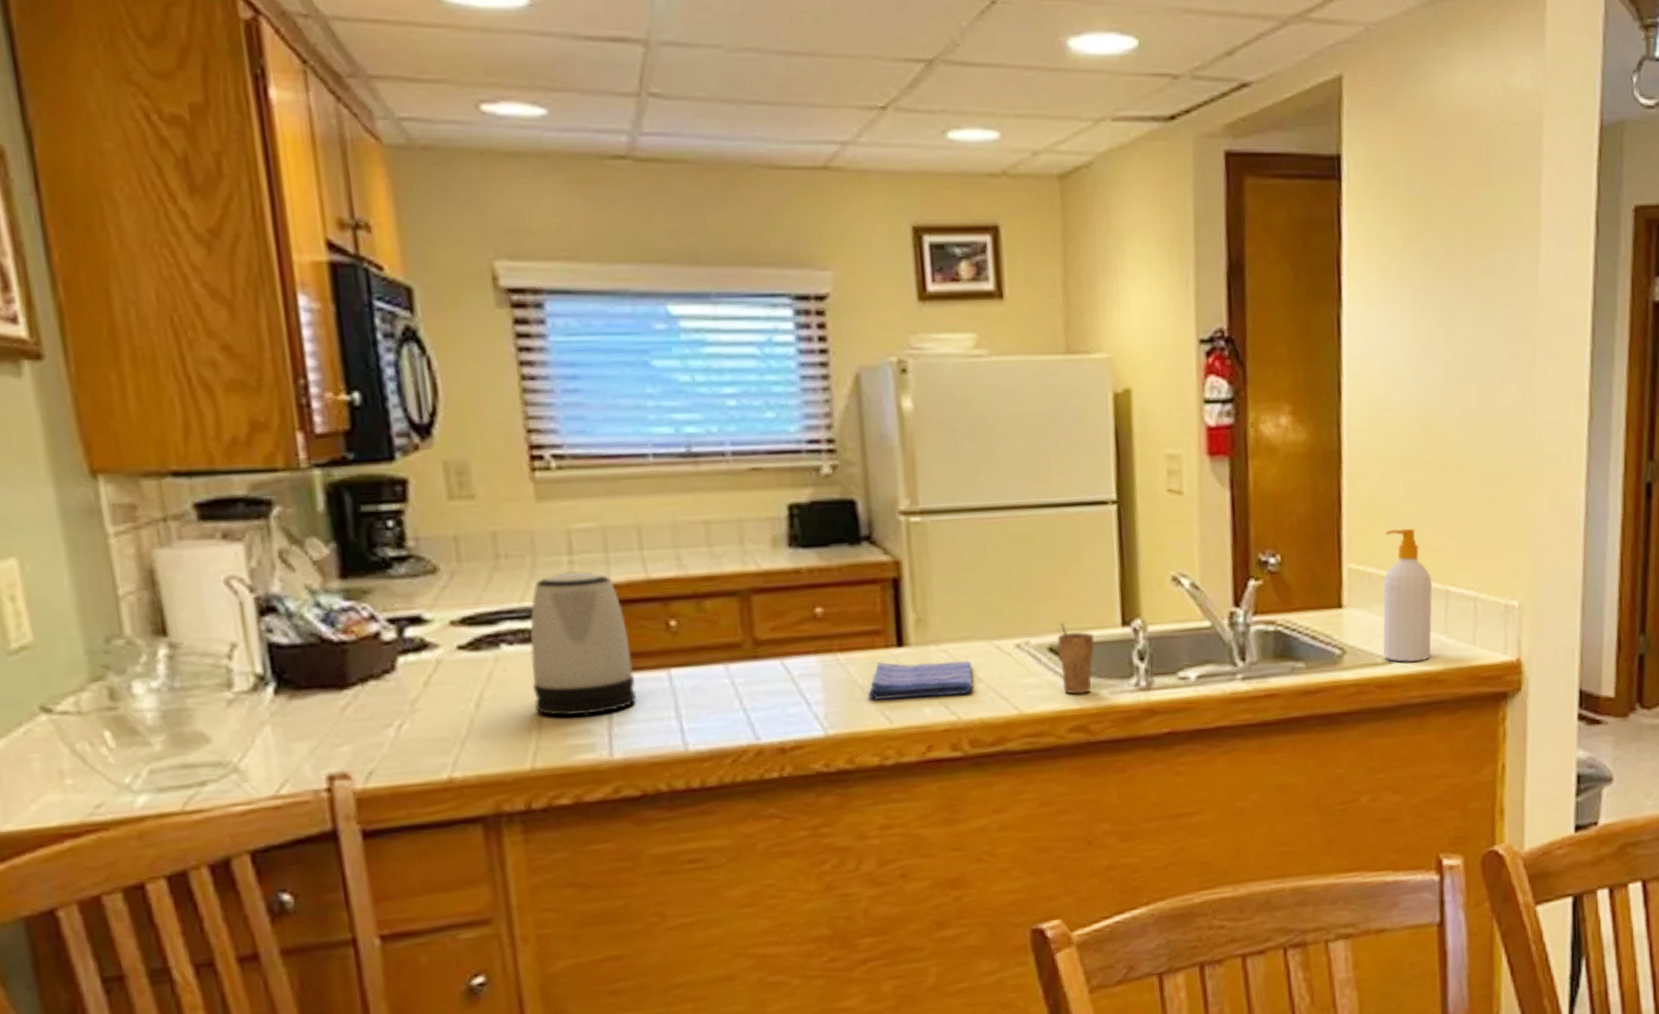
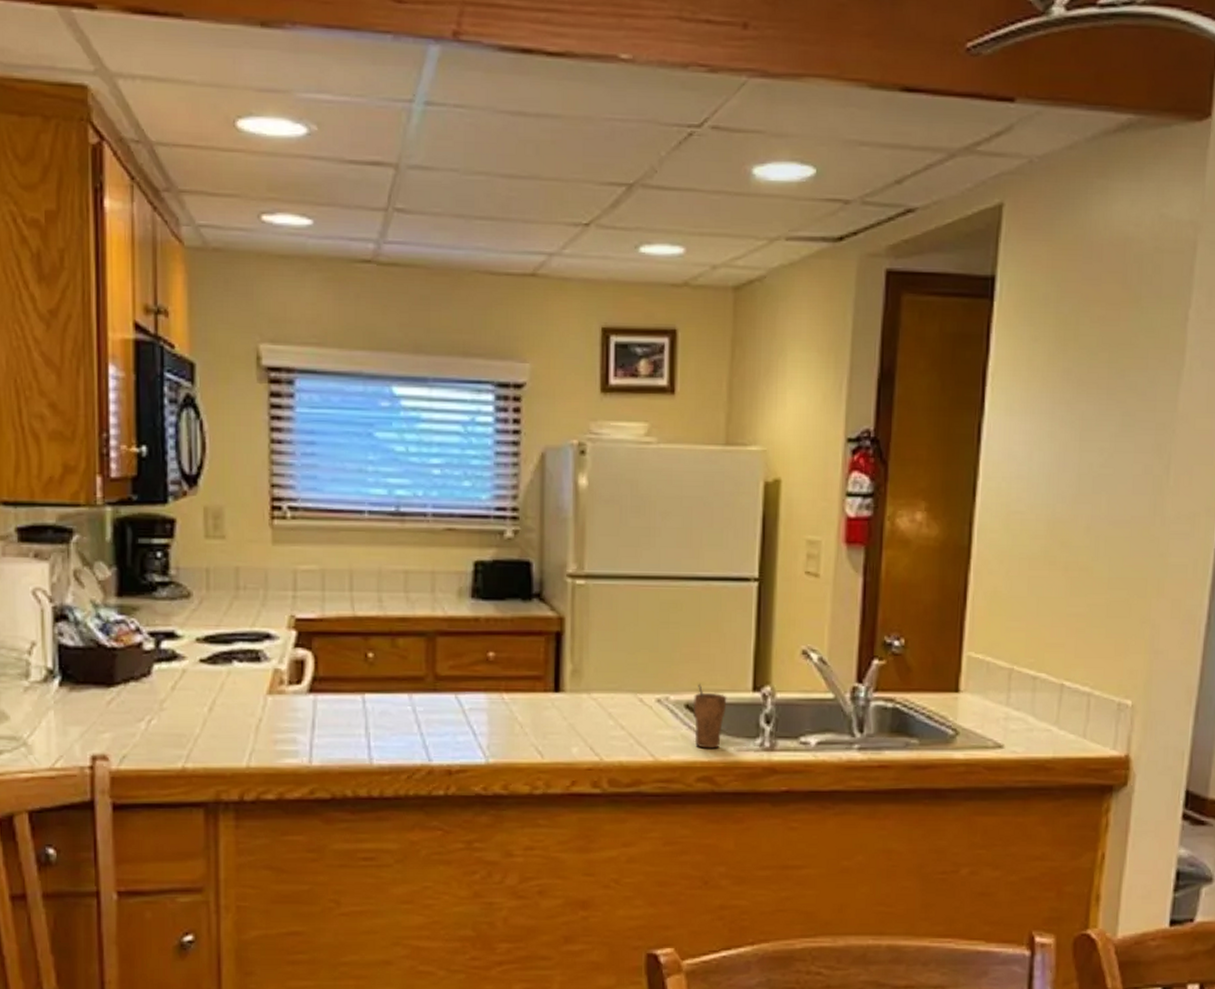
kettle: present [530,571,636,716] -> none [253,605,335,726]
dish towel: present [867,660,973,700] -> none [525,704,617,740]
soap bottle: present [1382,528,1432,662] -> none [994,623,1048,748]

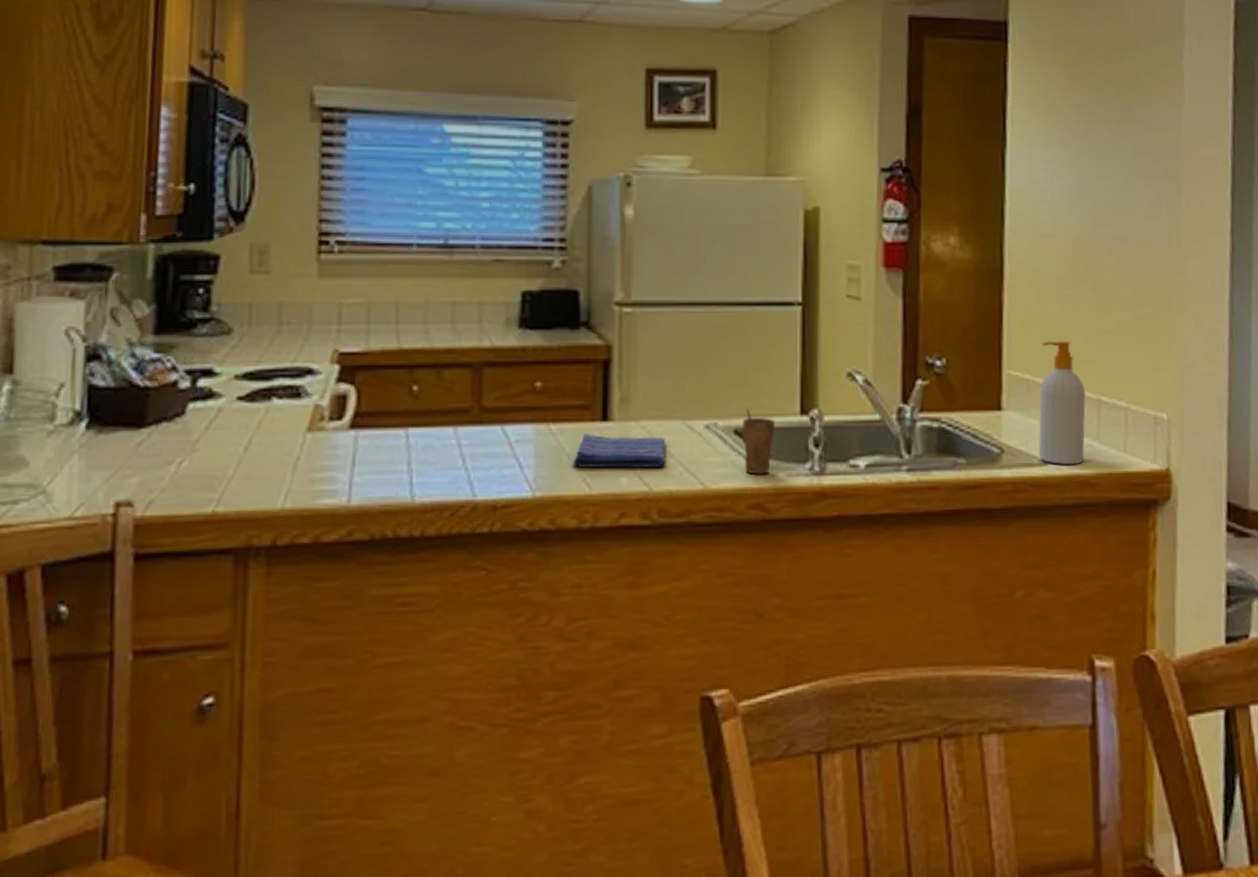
dish towel: none [525,704,617,740] -> present [573,434,666,469]
soap bottle: none [994,623,1048,748] -> present [1038,341,1086,464]

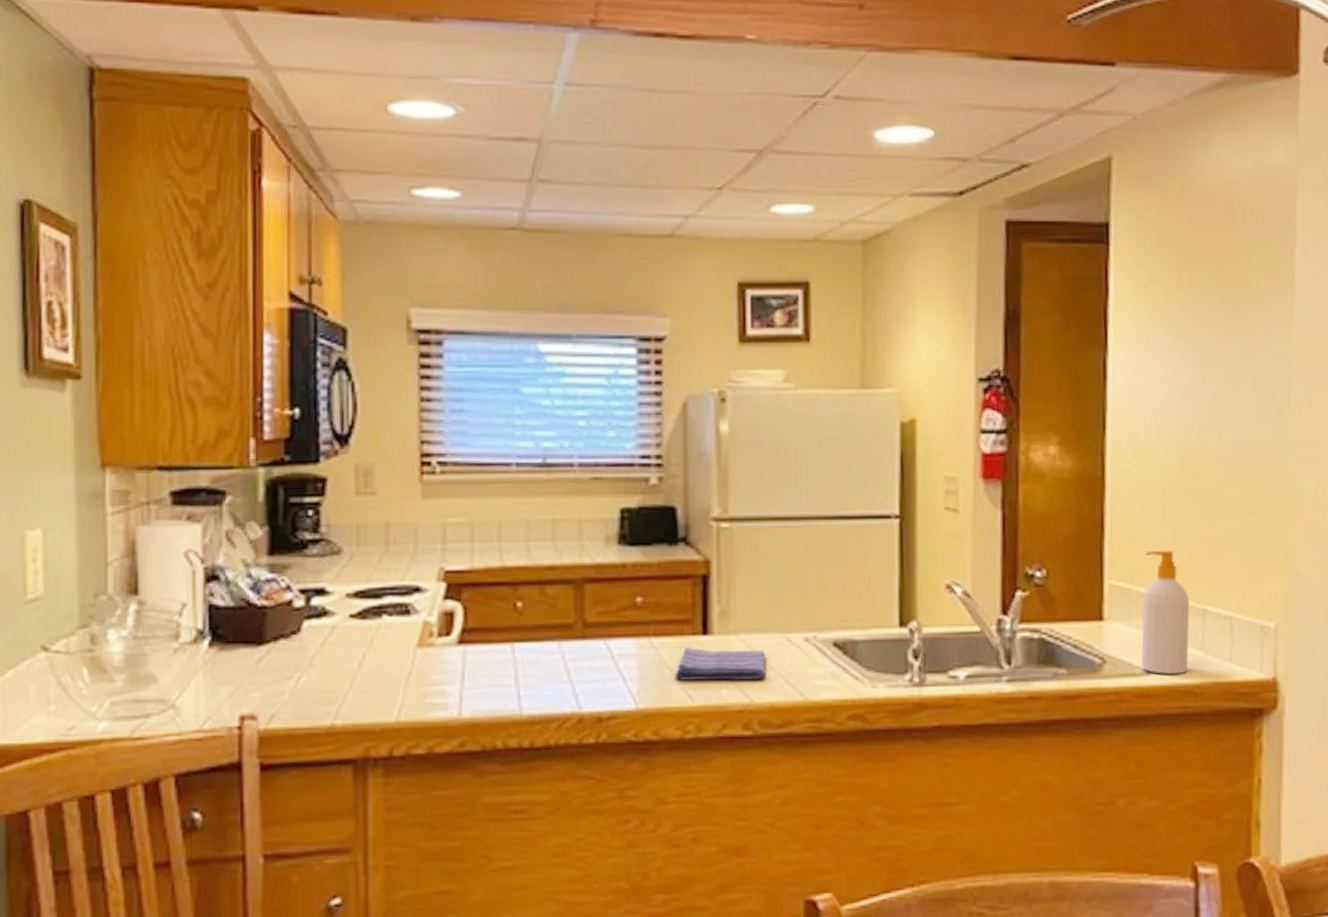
cup: present [742,408,776,475] -> none [841,620,875,686]

